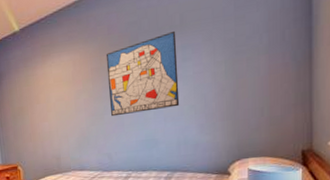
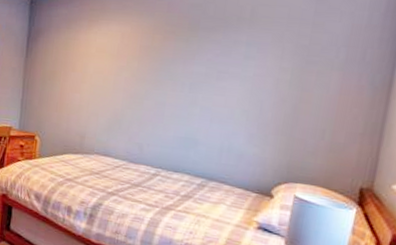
wall art: present [105,30,180,117] -> none [152,23,243,108]

